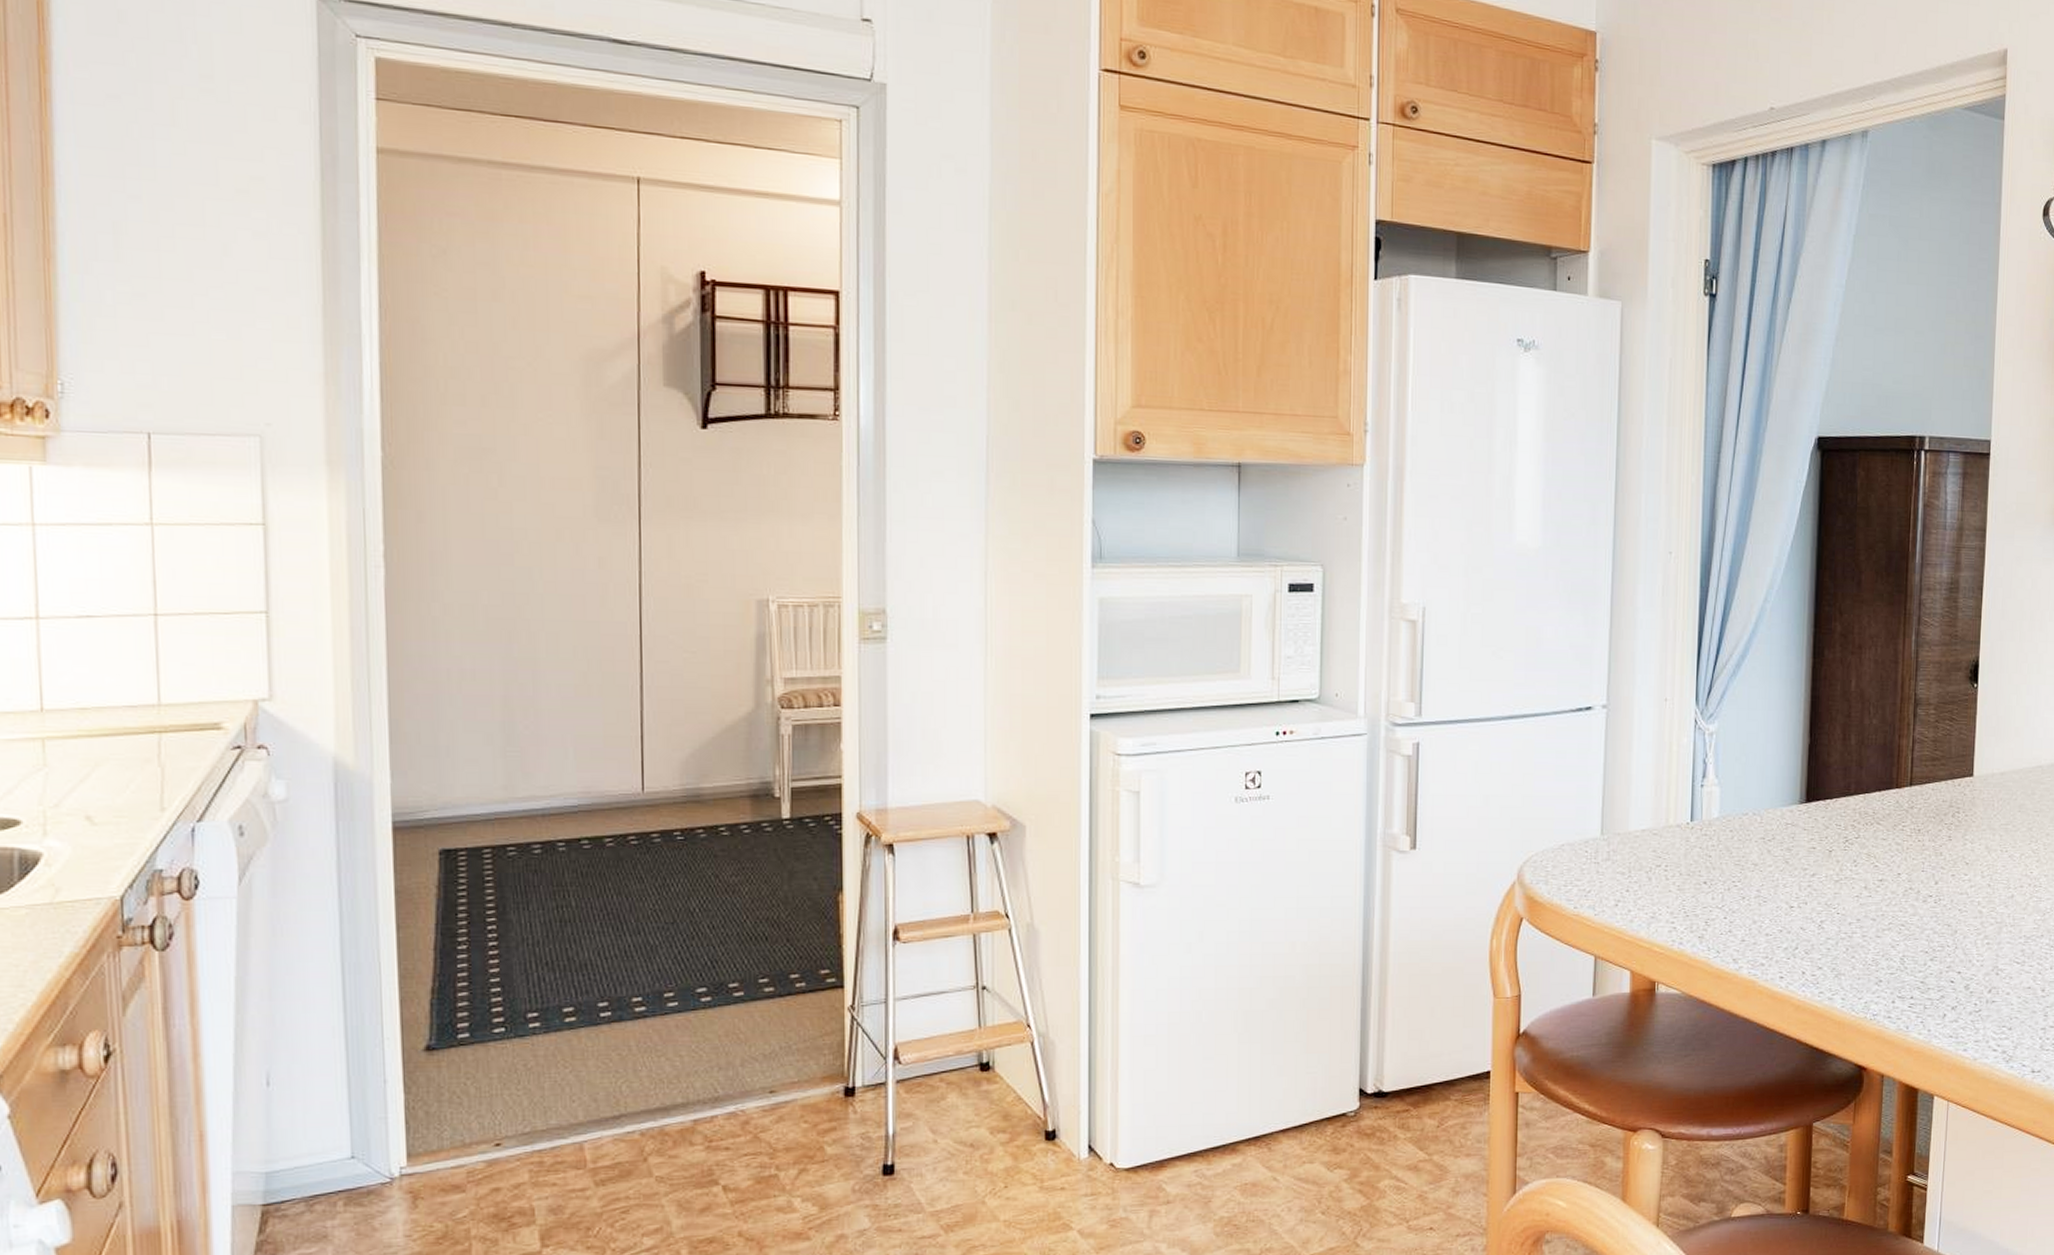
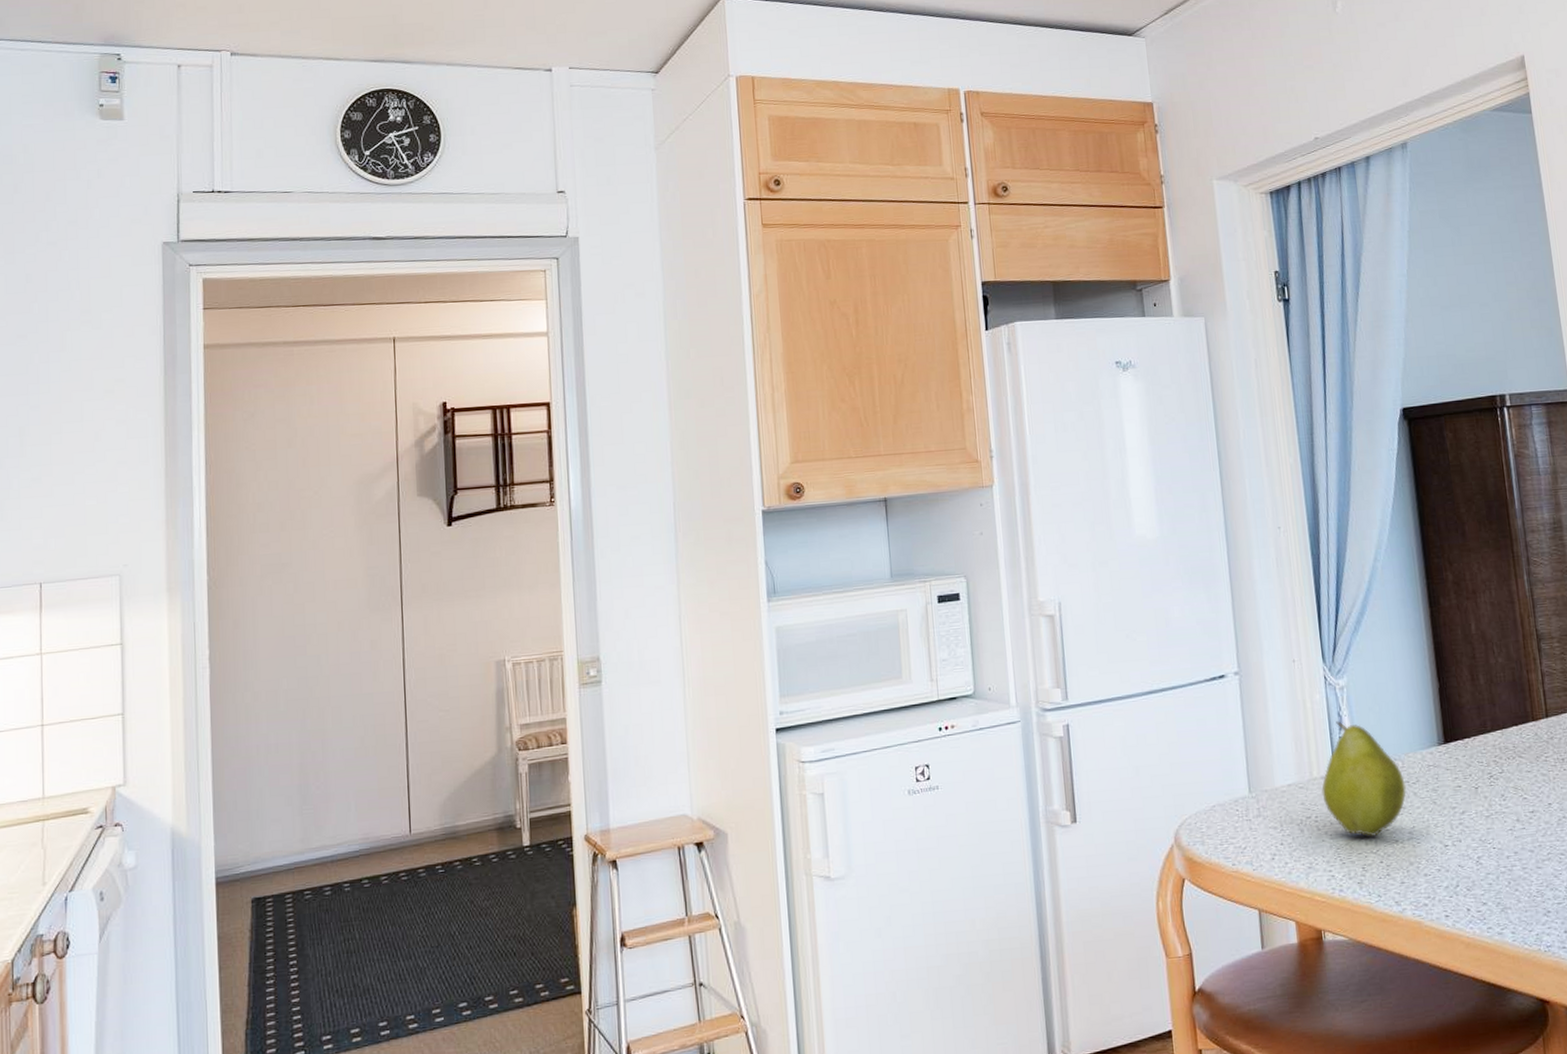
fruit: none [1675,768,1761,892] -> present [1321,721,1407,837]

